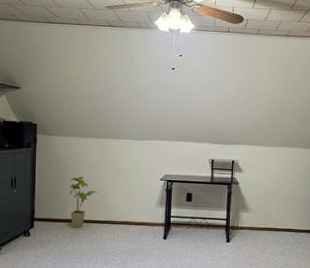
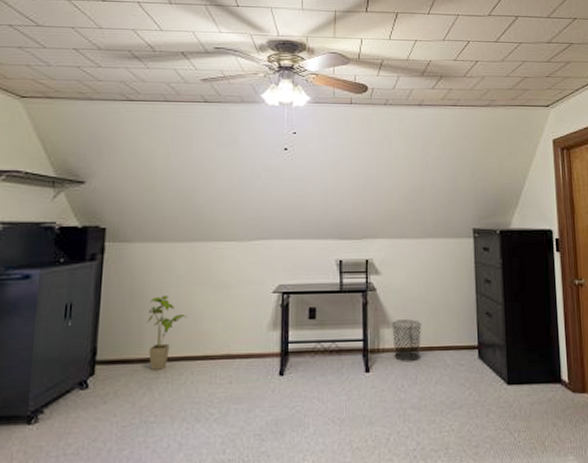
waste bin: none [248,207,273,238] -> present [390,319,422,362]

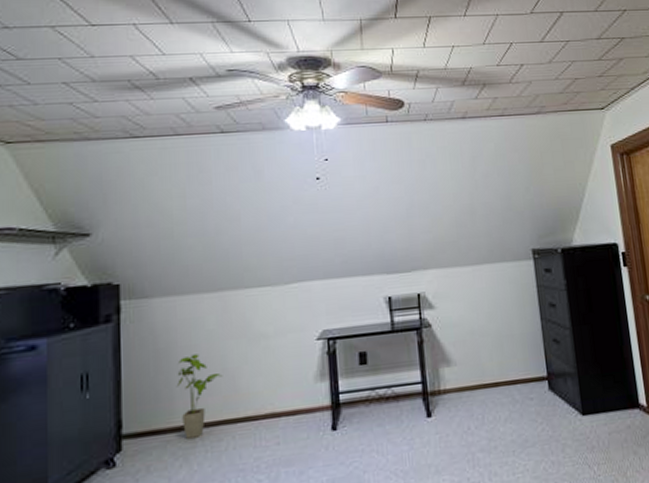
waste bin: present [390,319,422,362] -> none [450,354,486,402]

